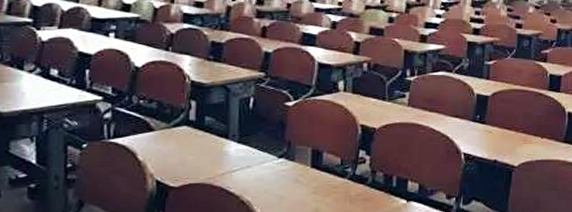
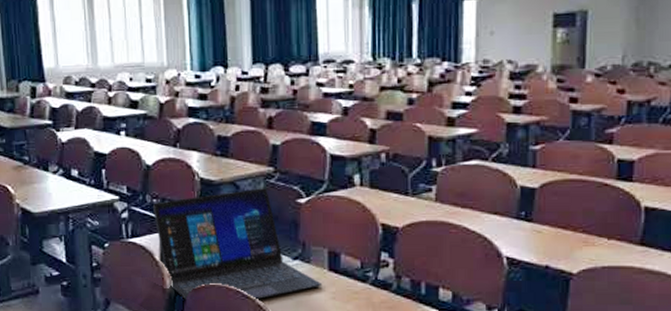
laptop: none [138,91,305,199] -> present [152,188,323,301]

